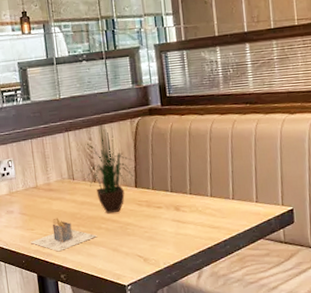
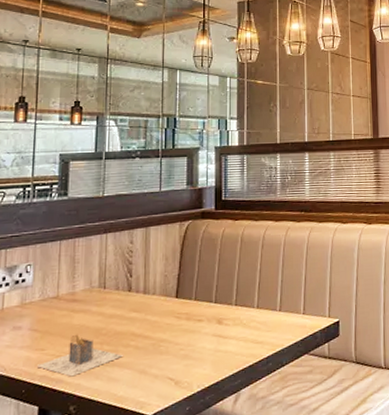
potted plant: present [86,120,134,214] -> none [121,222,178,329]

